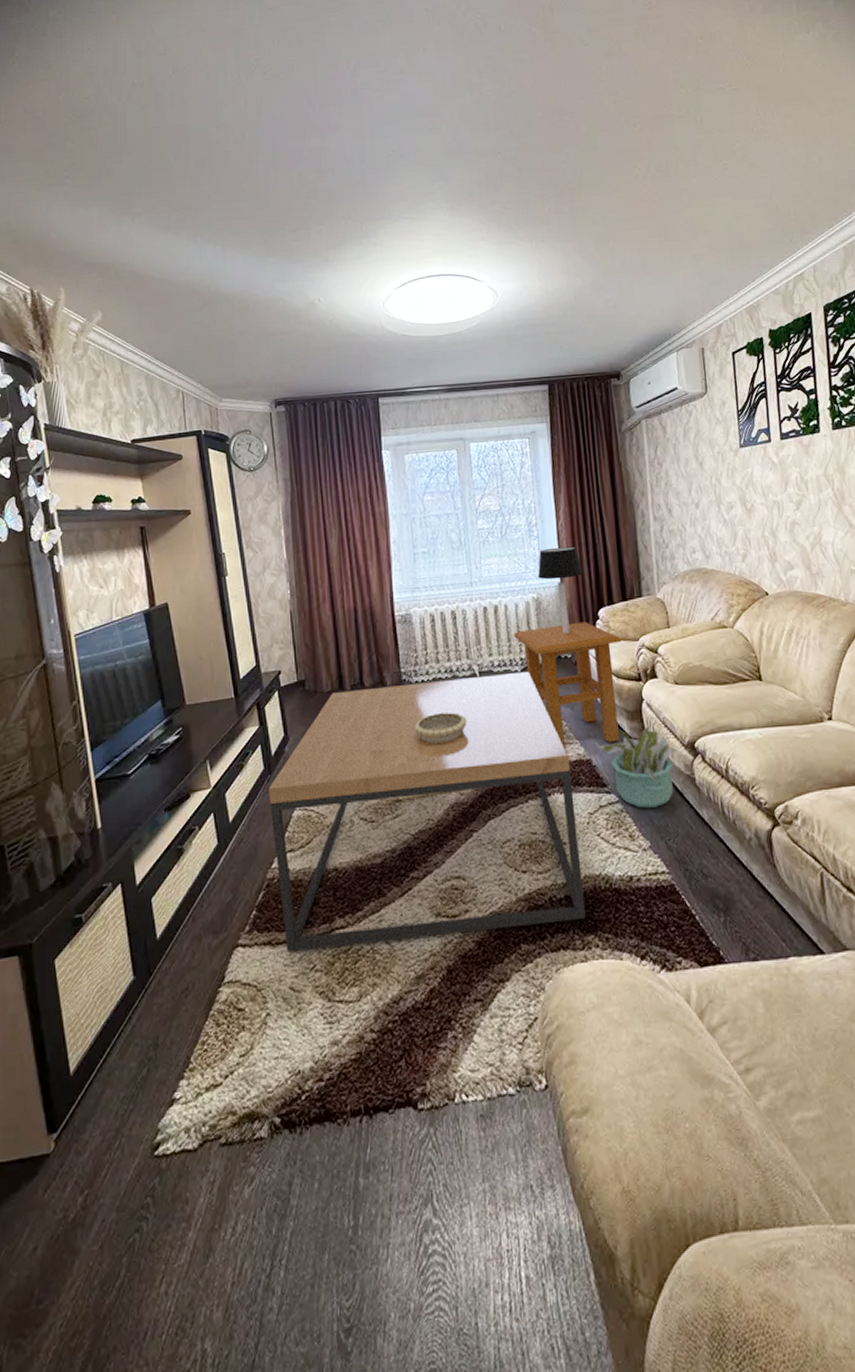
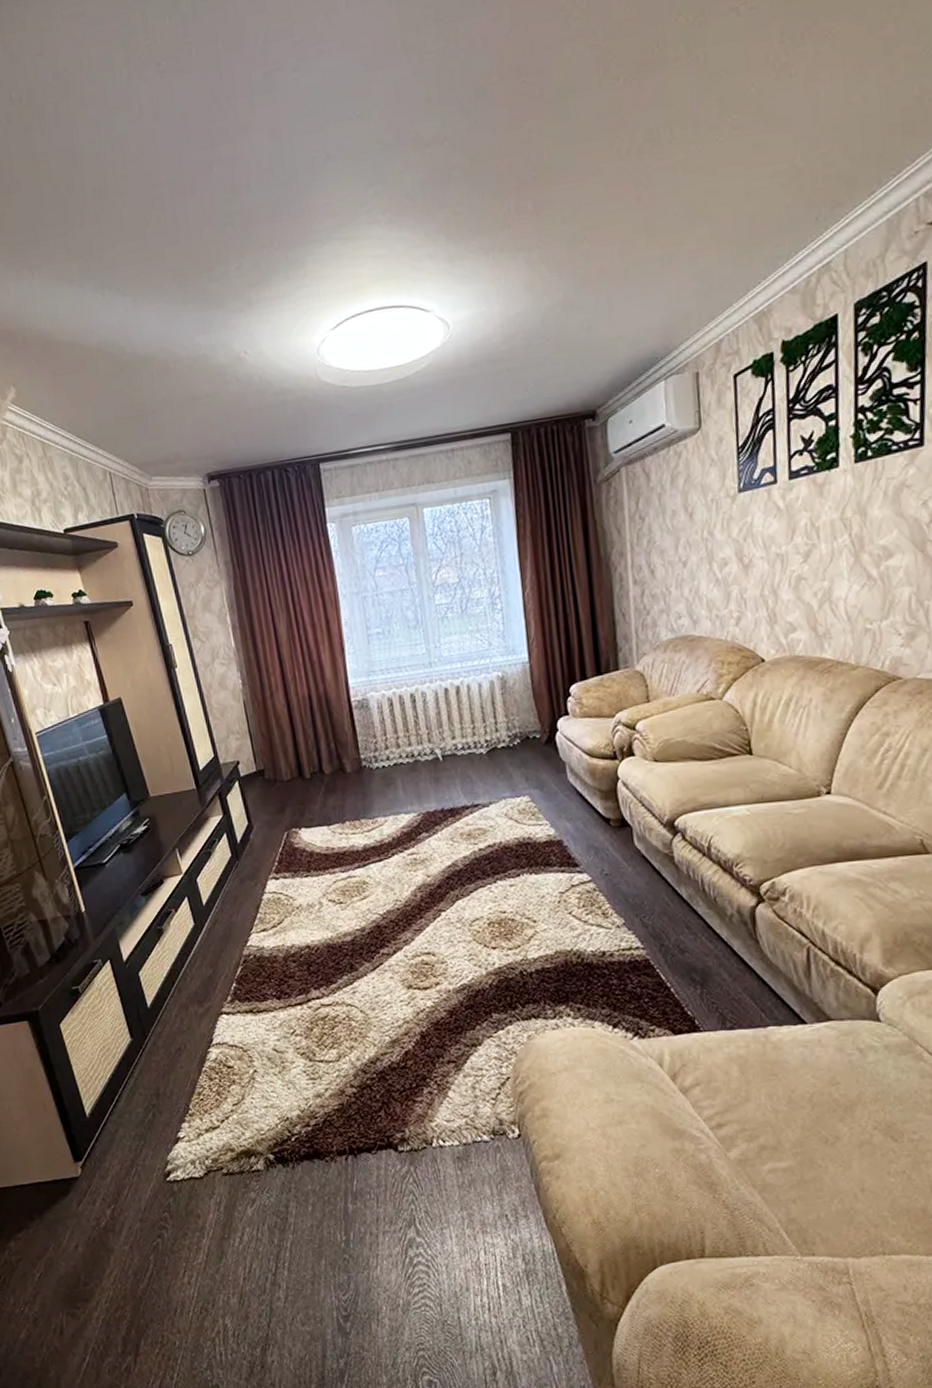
coffee table: present [269,671,586,951] -> none [237,753,557,1018]
decorative bowl: present [414,711,467,744] -> none [377,796,432,828]
side table: present [514,622,622,749] -> none [478,699,596,830]
table lamp: present [537,546,584,634] -> none [502,618,553,713]
decorative plant: present [597,726,674,808] -> none [568,805,652,887]

